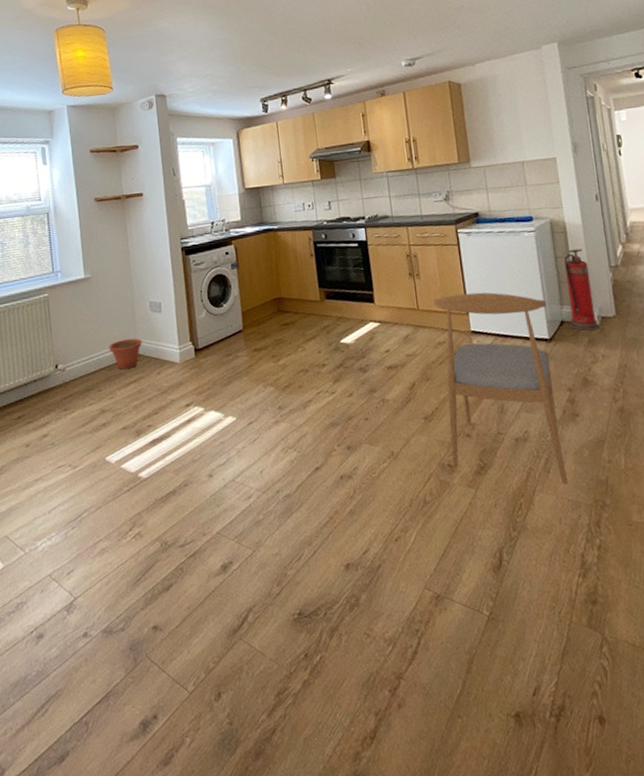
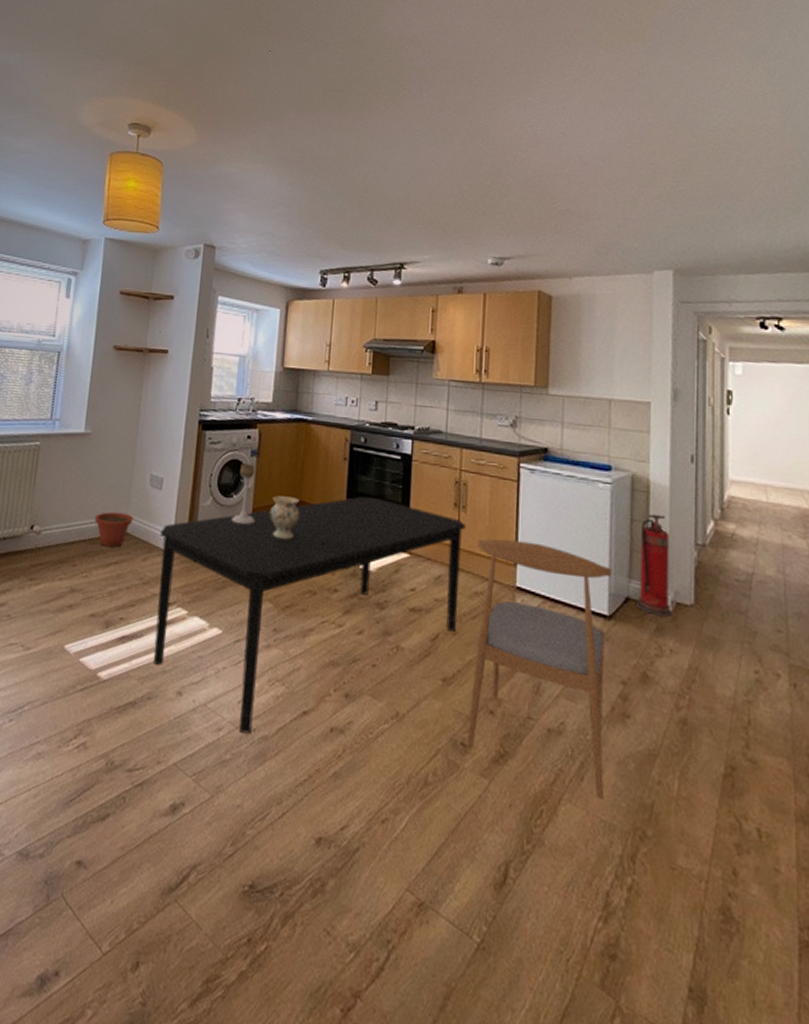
dining table: none [167,282,428,496] -> present [152,497,467,734]
candle holder: none [224,275,245,328] -> present [231,463,255,525]
vase: none [256,296,282,332] -> present [269,495,300,539]

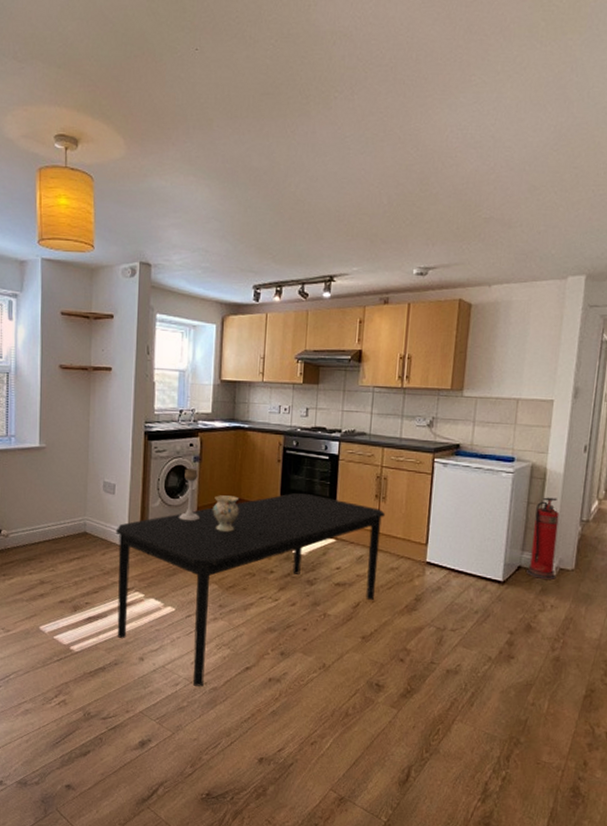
plant pot: present [94,511,133,547] -> none [55,515,91,545]
dining chair: present [467,538,613,800] -> none [381,523,509,719]

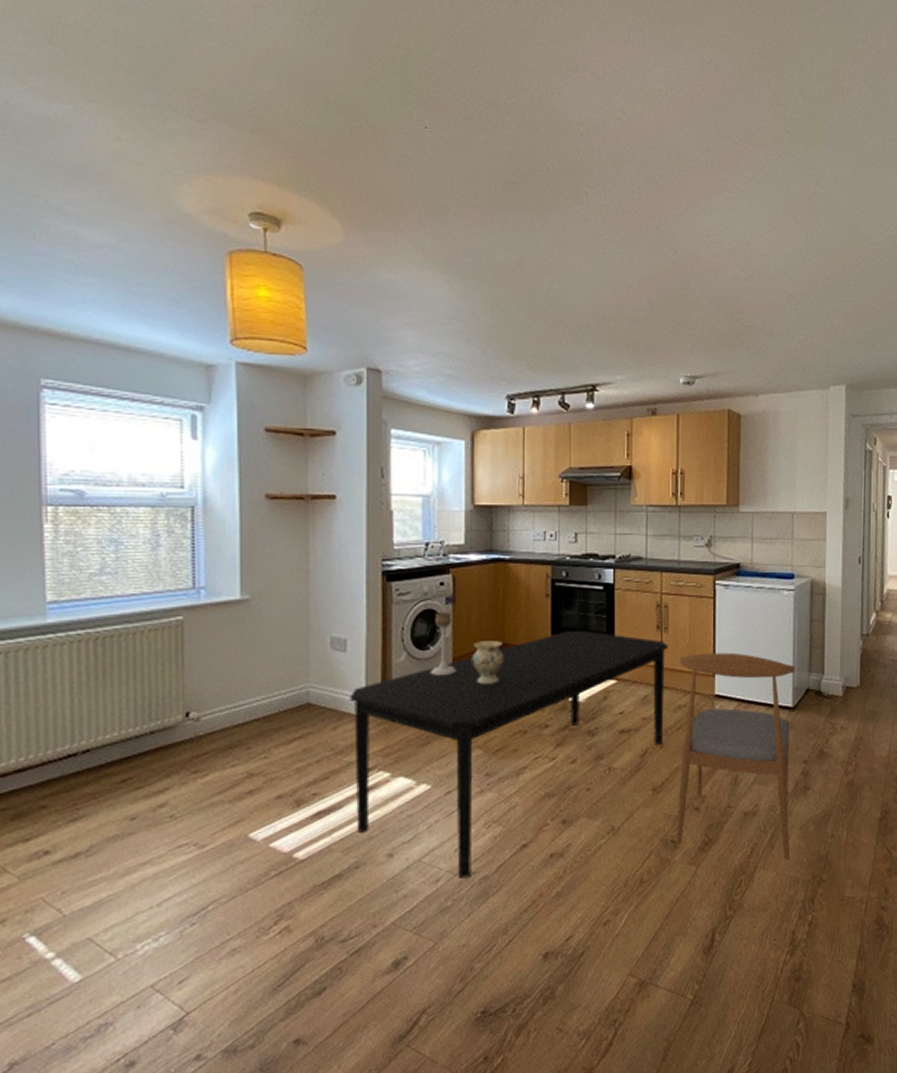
dining chair: none [381,523,509,719] -> present [677,652,796,860]
fire extinguisher: present [526,497,560,580] -> none [815,613,844,700]

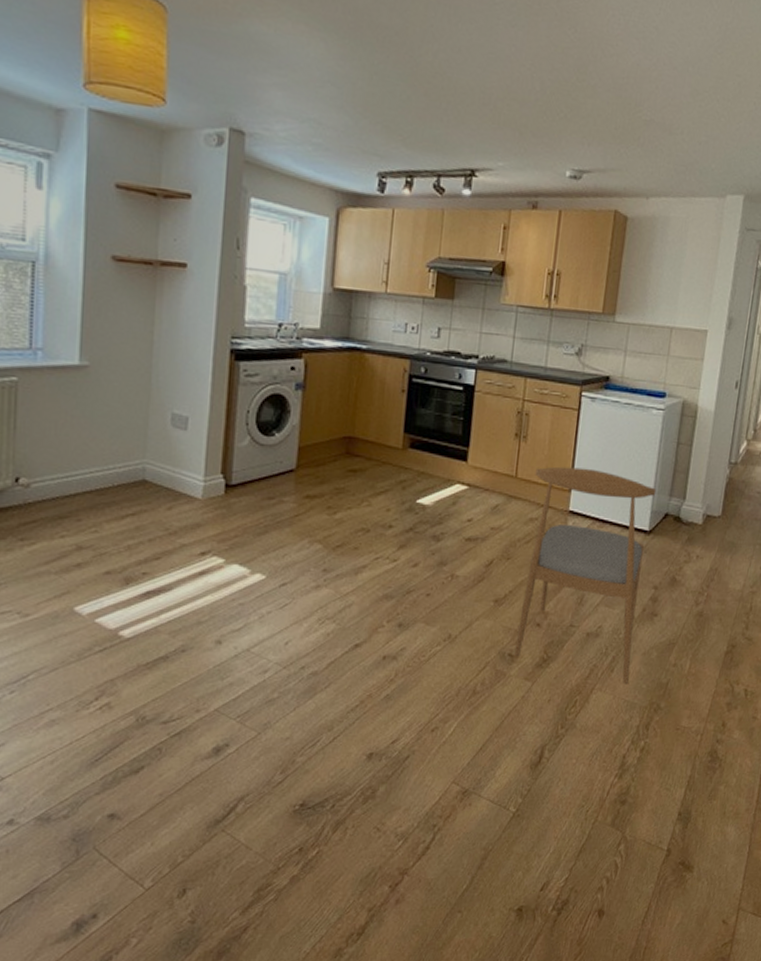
dining table: present [349,630,669,879] -> none [185,430,526,672]
candle holder: present [430,612,456,676] -> none [273,398,301,465]
vase: present [472,641,503,684] -> none [318,432,353,478]

